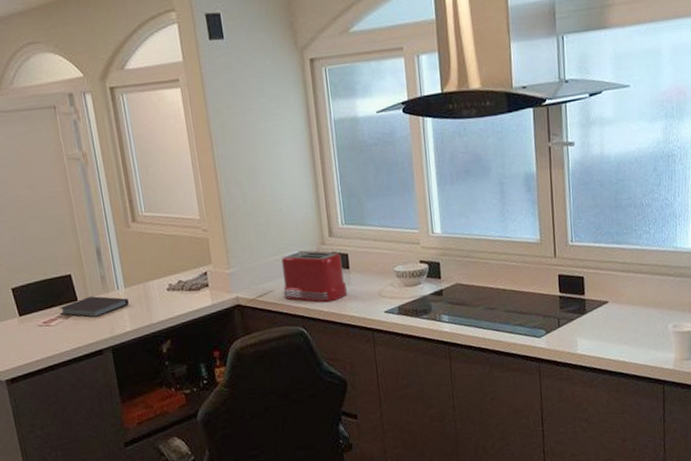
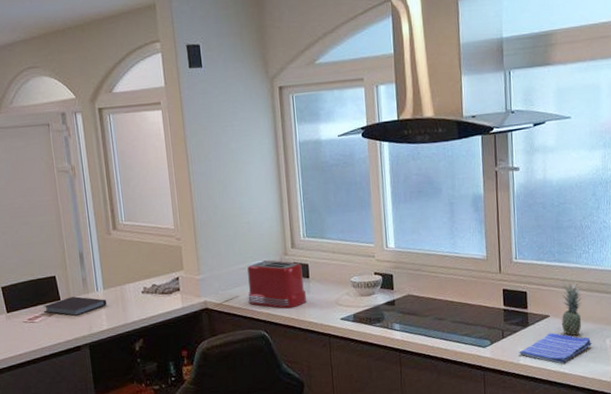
dish towel: none [576,319,654,353] -> present [519,333,592,364]
fruit: none [621,266,643,322] -> present [561,283,582,336]

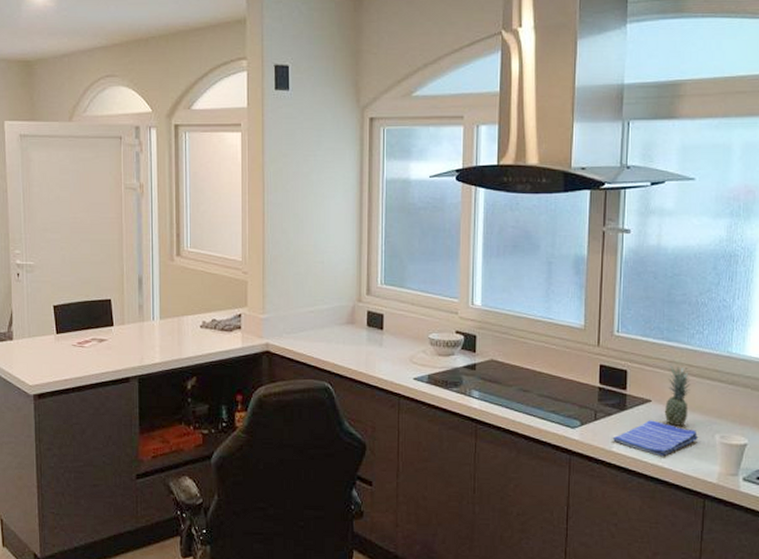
notebook: present [43,296,107,317] -> none [95,324,162,345]
toaster: present [247,260,307,309] -> none [314,304,379,361]

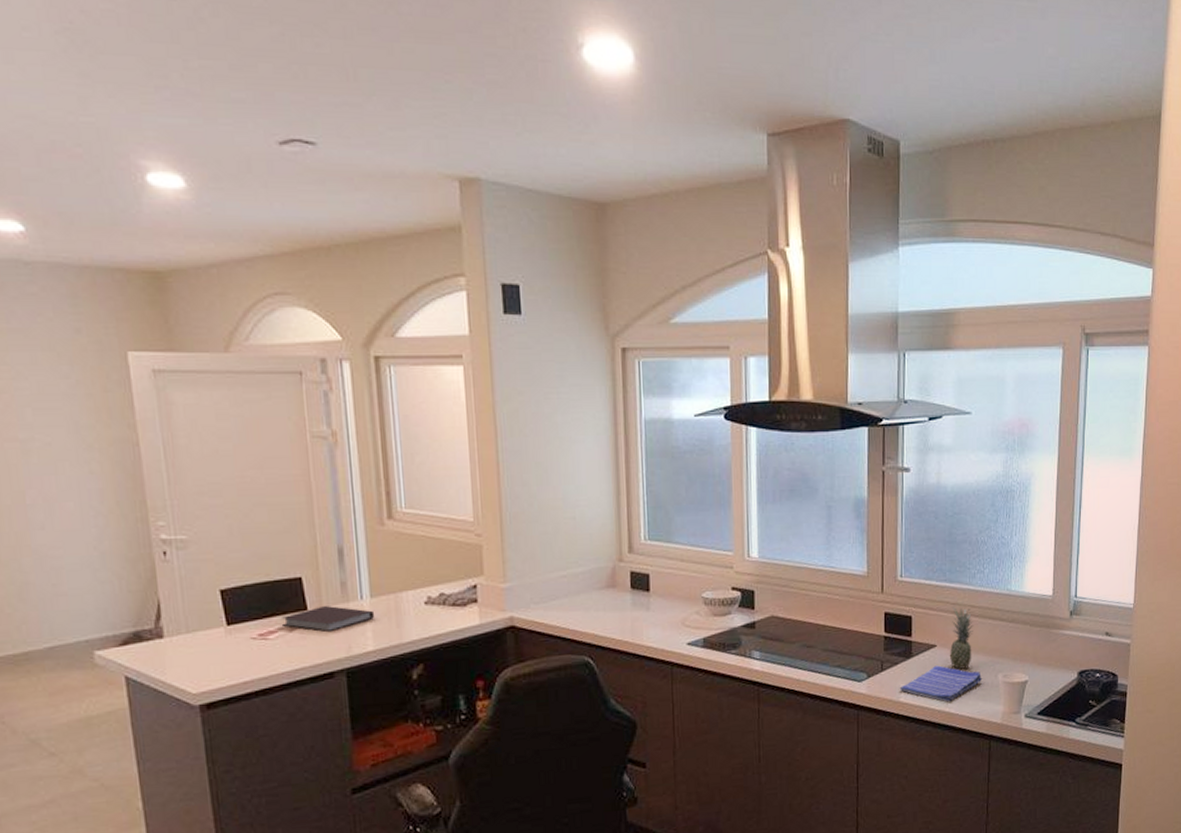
notebook: none [95,324,162,345] -> present [282,606,375,633]

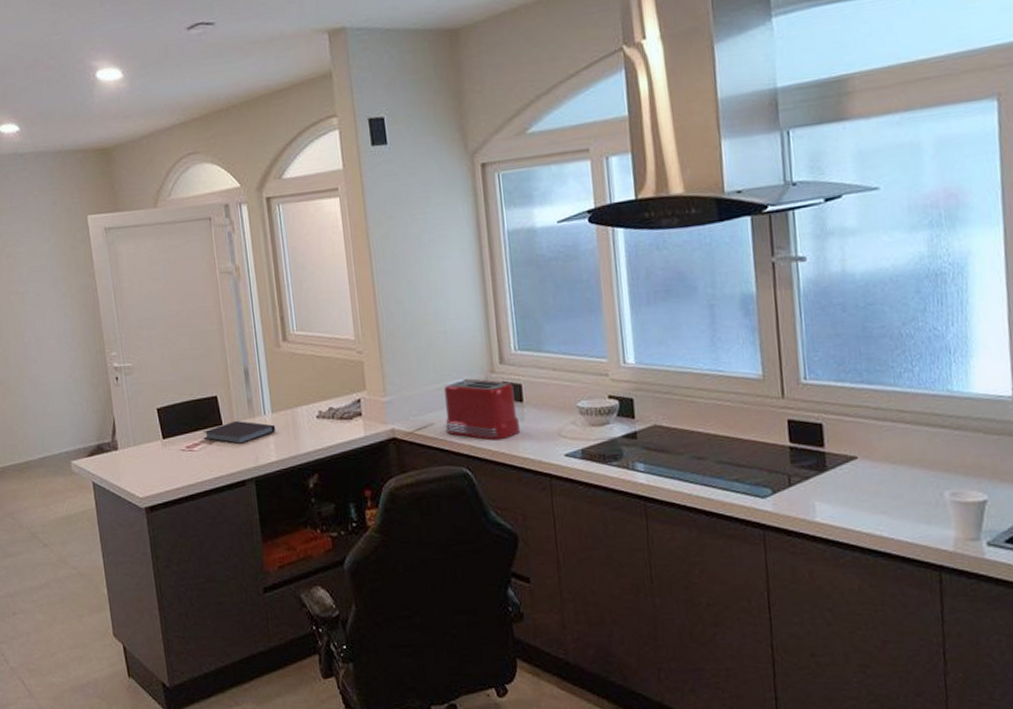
toaster: none [568,566,646,630] -> present [444,378,521,441]
dish towel: present [899,665,983,702] -> none [813,480,923,524]
fruit: present [950,607,973,669] -> none [874,413,907,485]

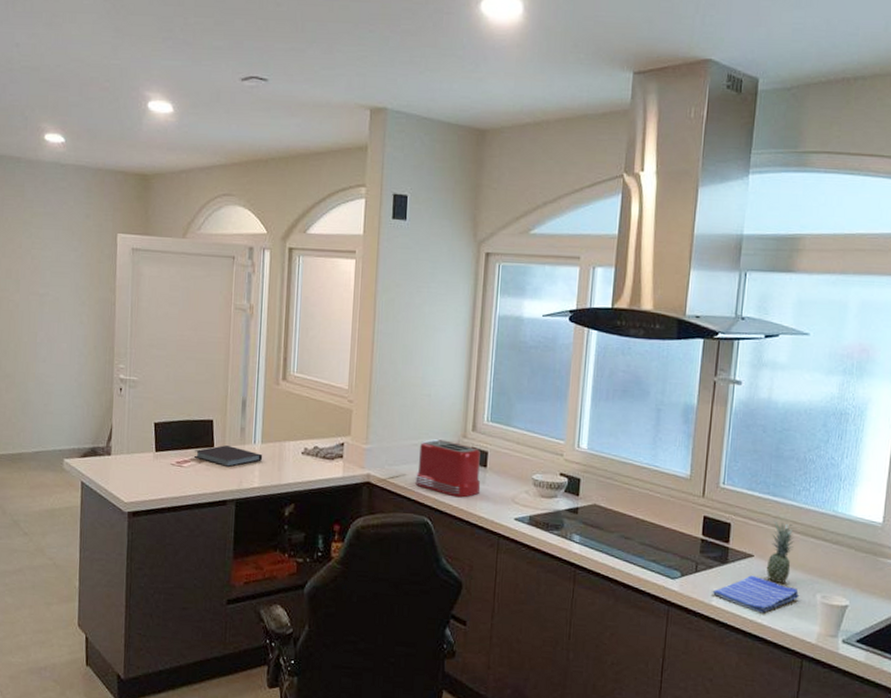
dish towel: none [813,480,923,524] -> present [712,575,800,614]
fruit: none [874,413,907,485] -> present [767,521,794,583]

